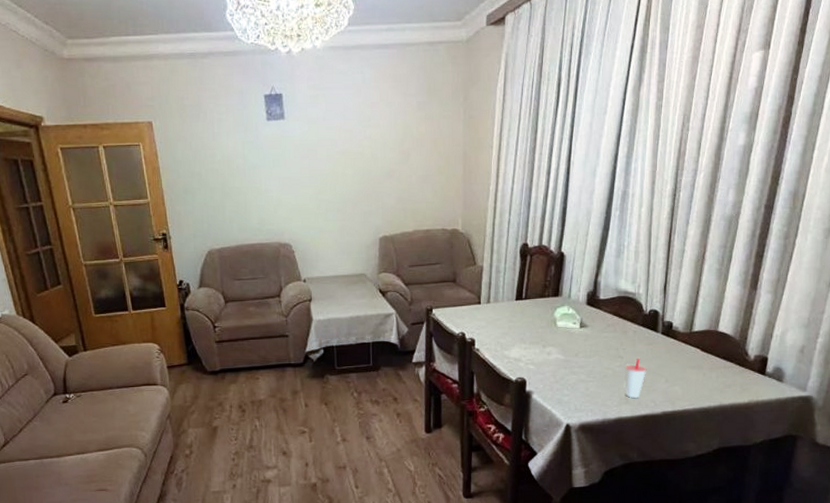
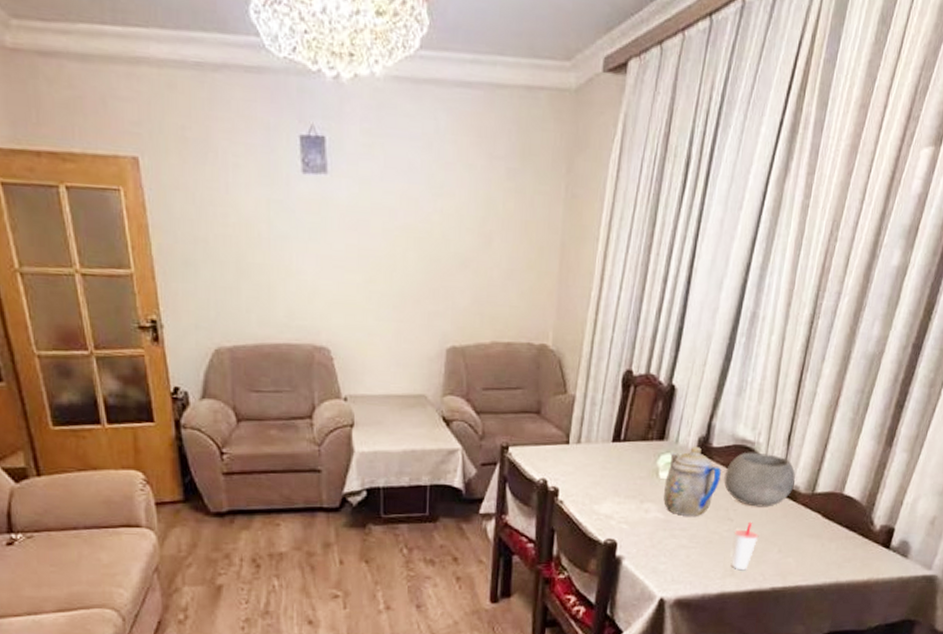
teapot: none [562,300,609,356] -> present [664,447,721,516]
bowl: none [612,301,674,346] -> present [724,452,796,507]

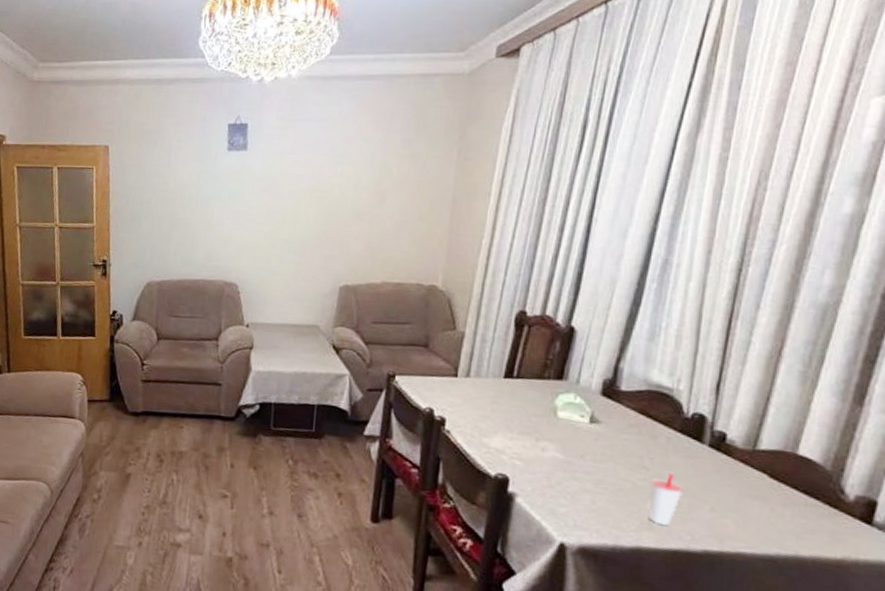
teapot: present [664,447,721,516] -> none [563,389,632,461]
bowl: present [724,452,796,507] -> none [636,398,730,460]

